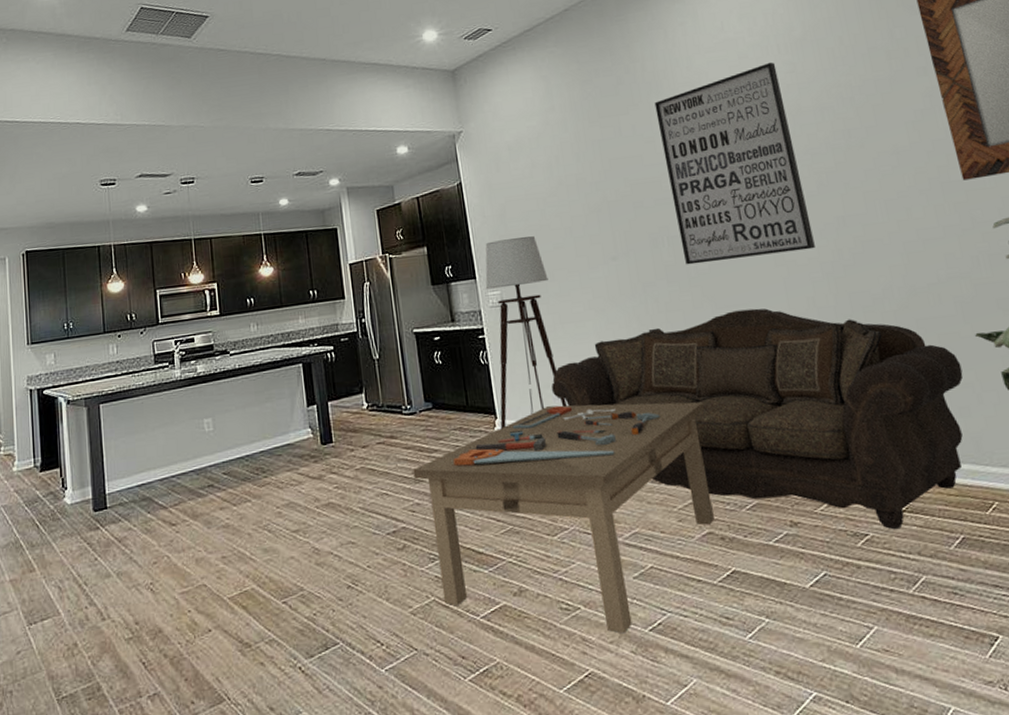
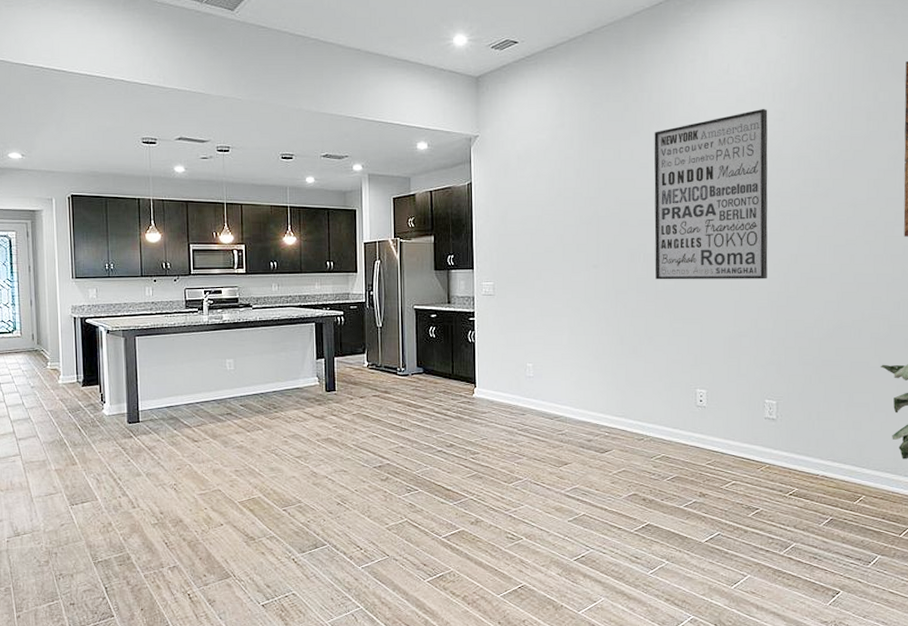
coffee table: present [413,402,715,634] -> none [401,382,649,561]
floor lamp: present [485,236,567,428] -> none [479,237,536,395]
sofa: present [551,308,964,529] -> none [526,323,863,507]

